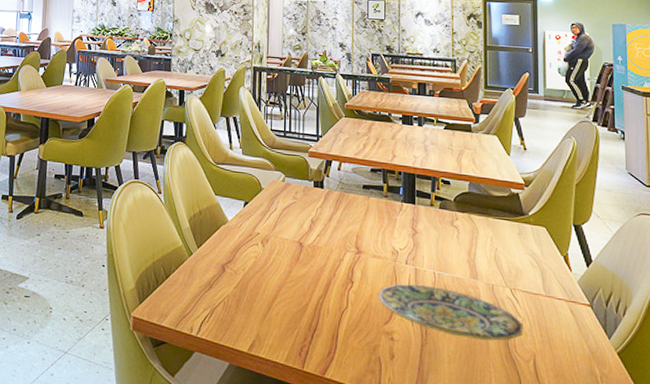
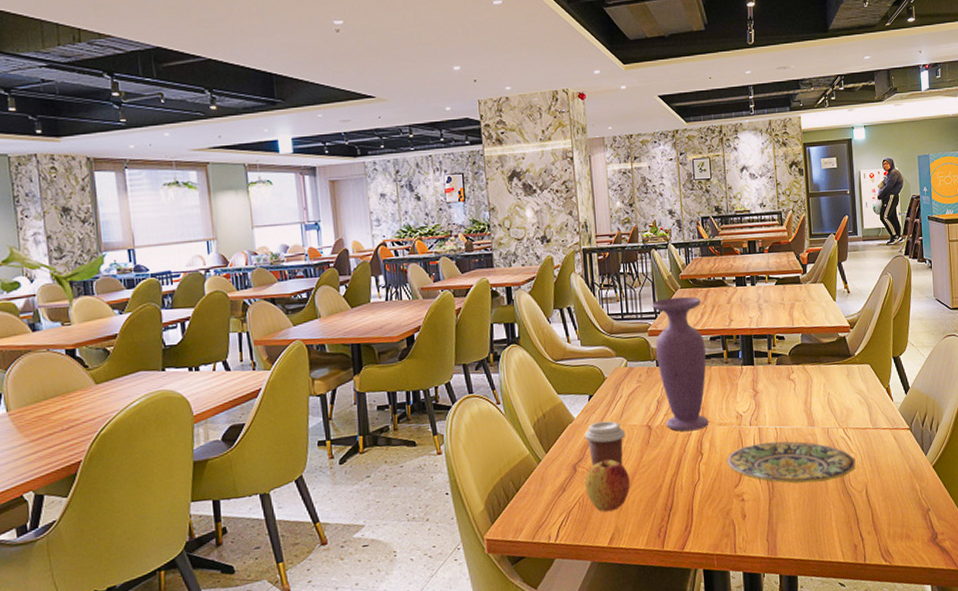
apple: none [232,267,276,319] -> present [585,459,630,512]
coffee cup: none [236,228,276,275] -> present [584,421,625,466]
vase: none [315,124,365,258] -> present [652,296,709,432]

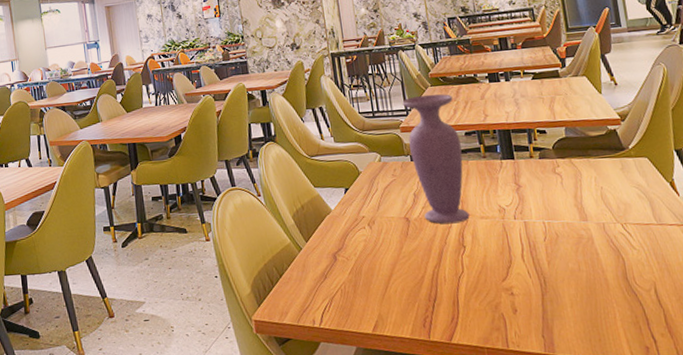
coffee cup: present [584,421,625,466] -> none [342,213,383,255]
apple: present [585,459,630,512] -> none [345,250,391,300]
plate: present [726,441,856,484] -> none [491,235,641,280]

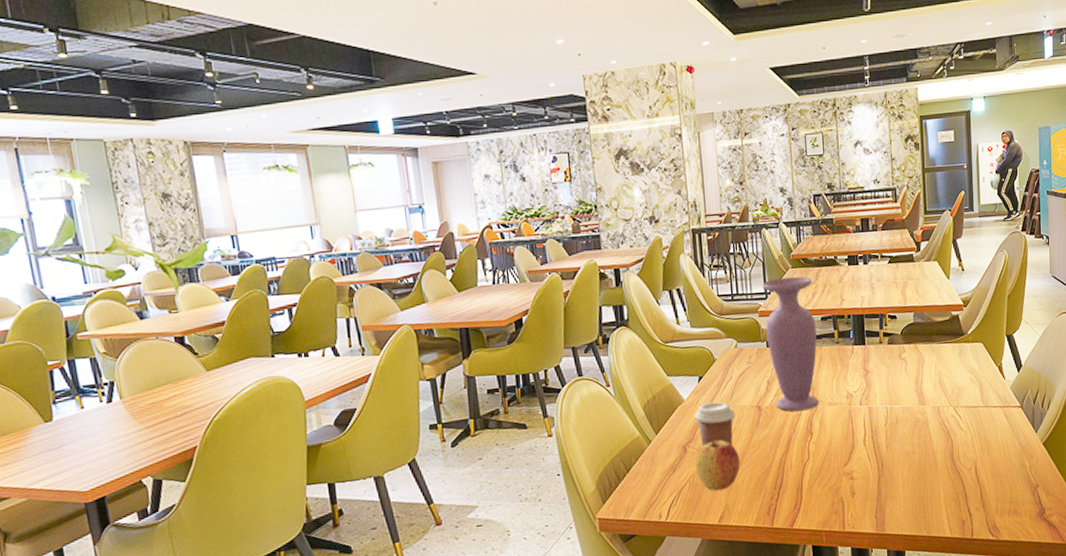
coffee cup: none [342,213,383,255] -> present [694,402,735,446]
apple: none [345,250,391,300] -> present [695,440,740,491]

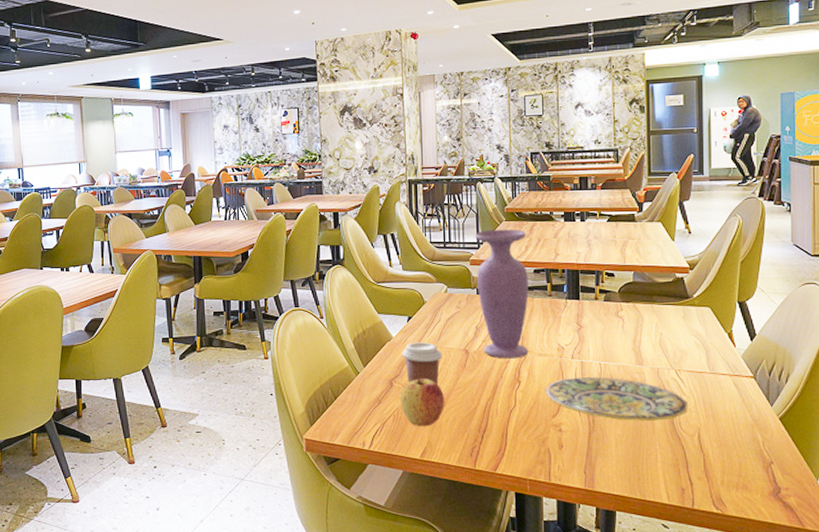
plate: none [836,420,966,462] -> present [545,376,688,421]

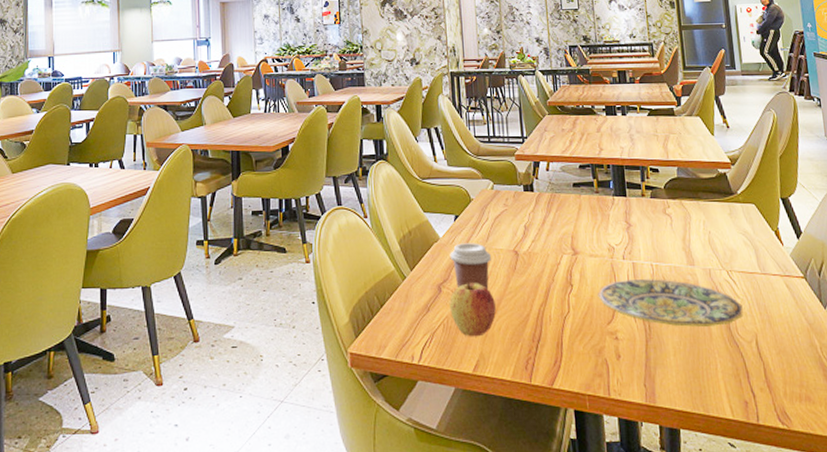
vase: present [475,229,529,359] -> none [519,123,579,260]

